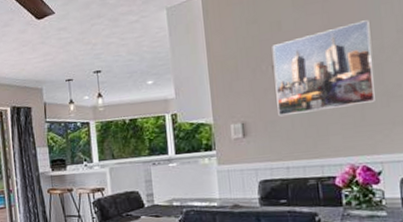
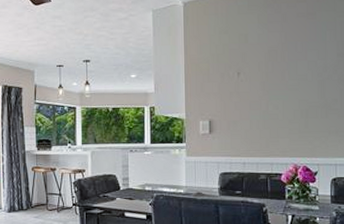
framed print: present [272,20,375,117] -> none [239,42,318,118]

